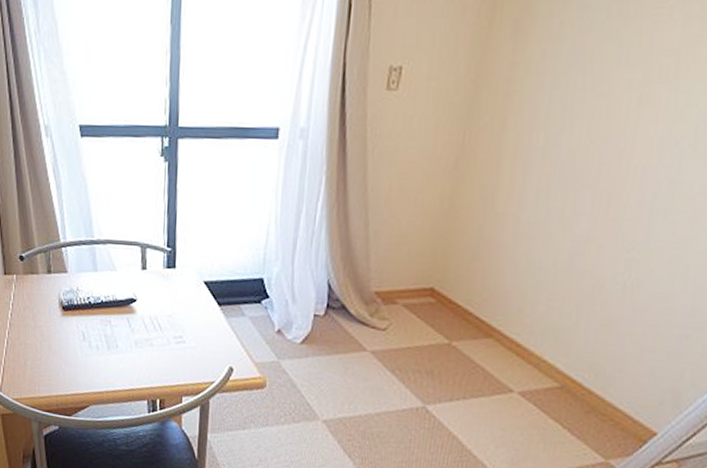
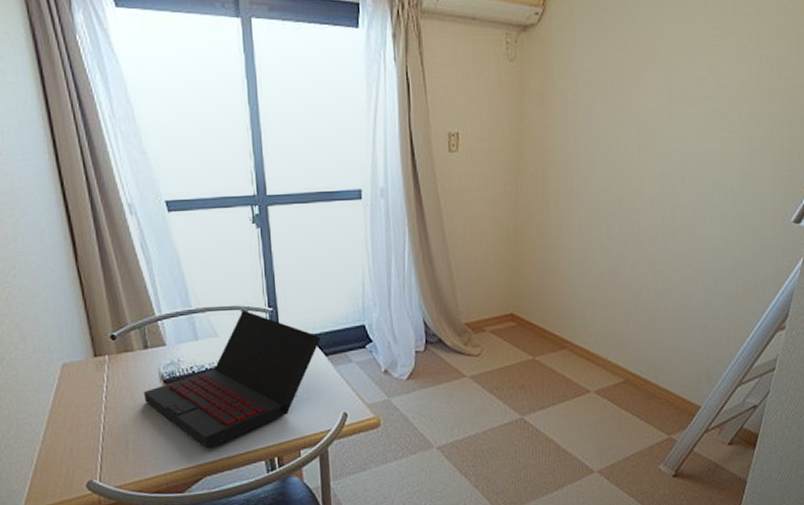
laptop: none [43,246,216,379] -> present [143,310,321,449]

